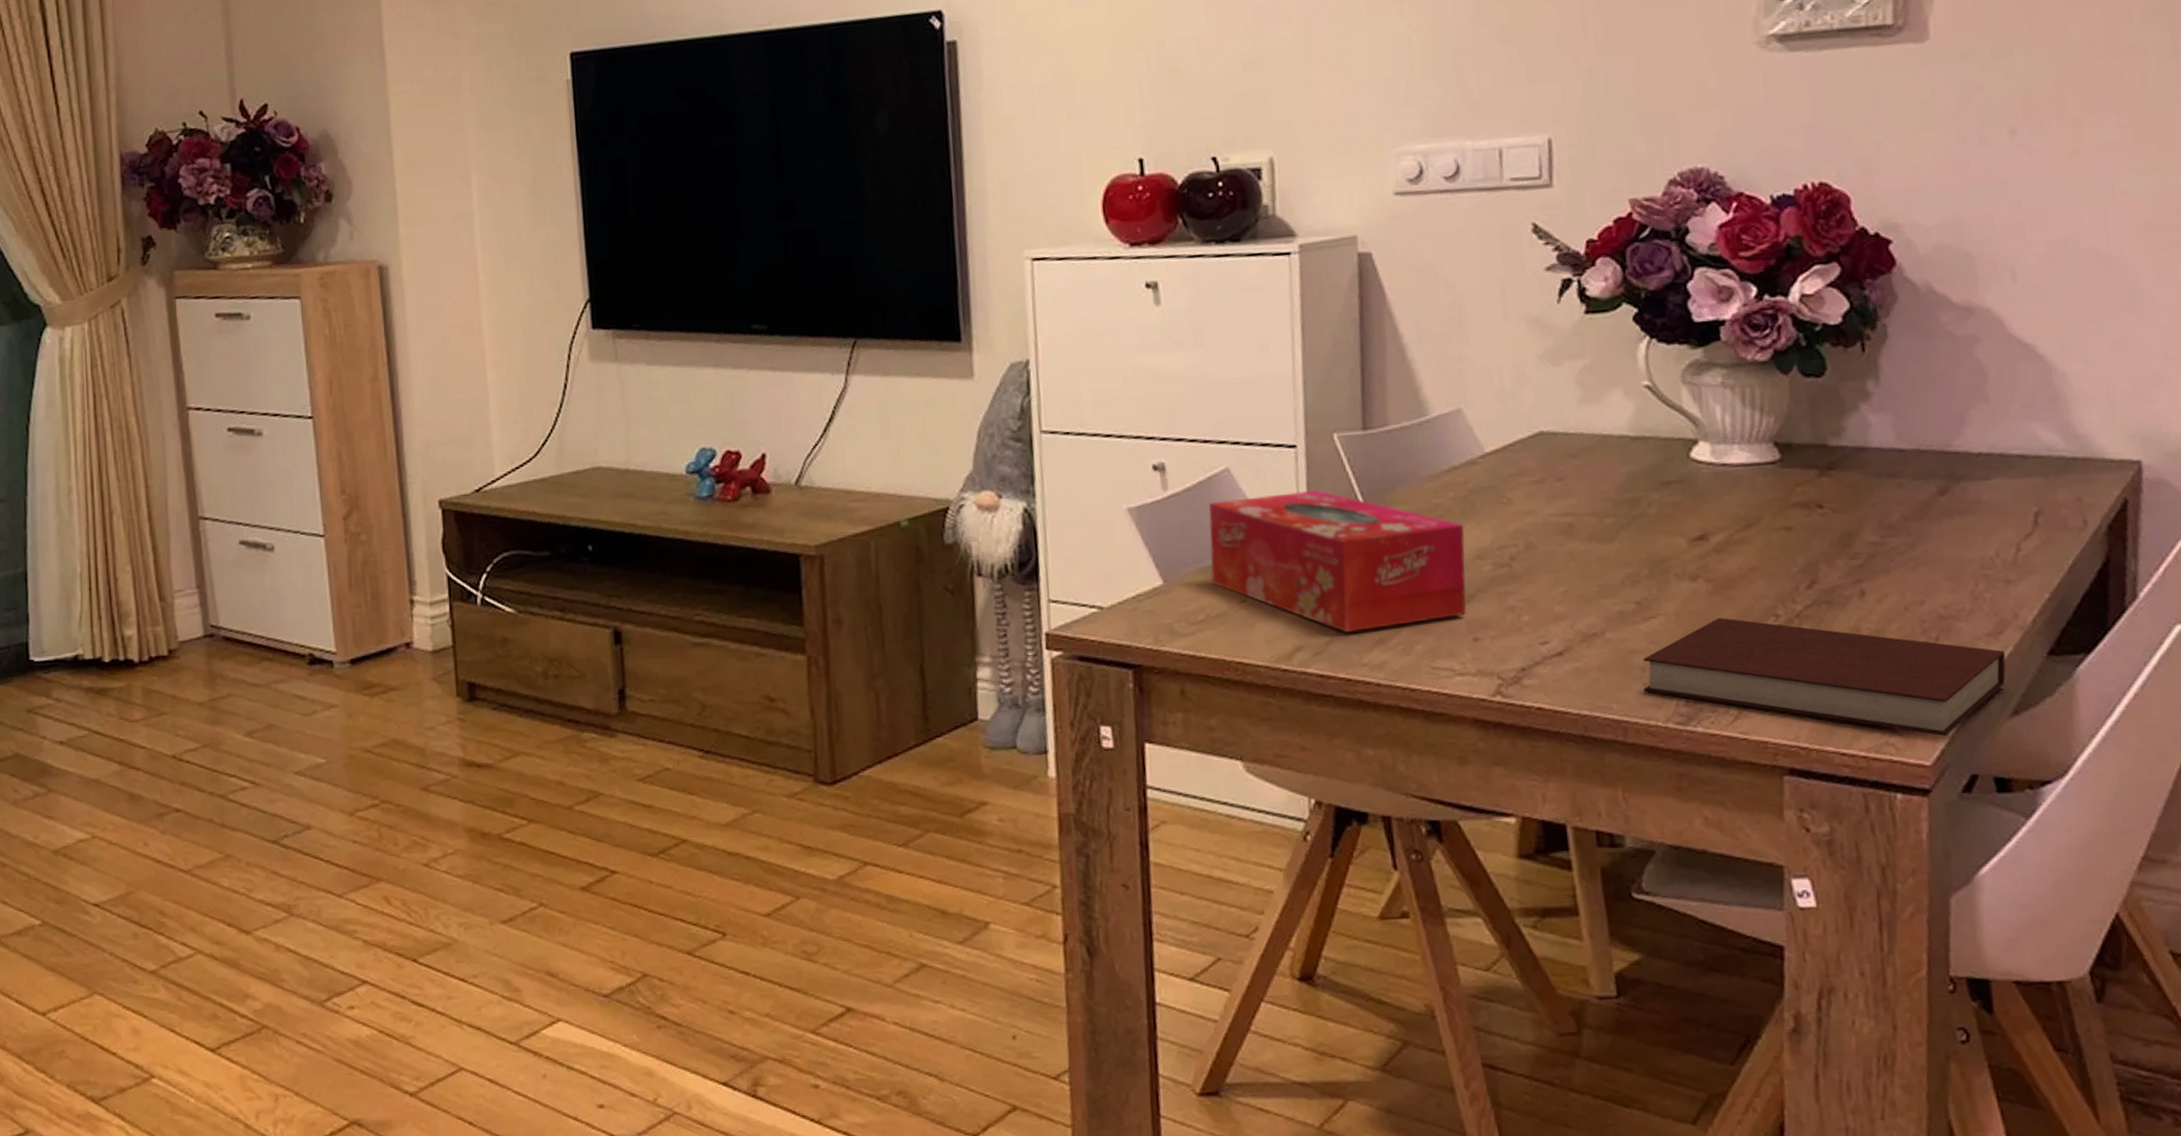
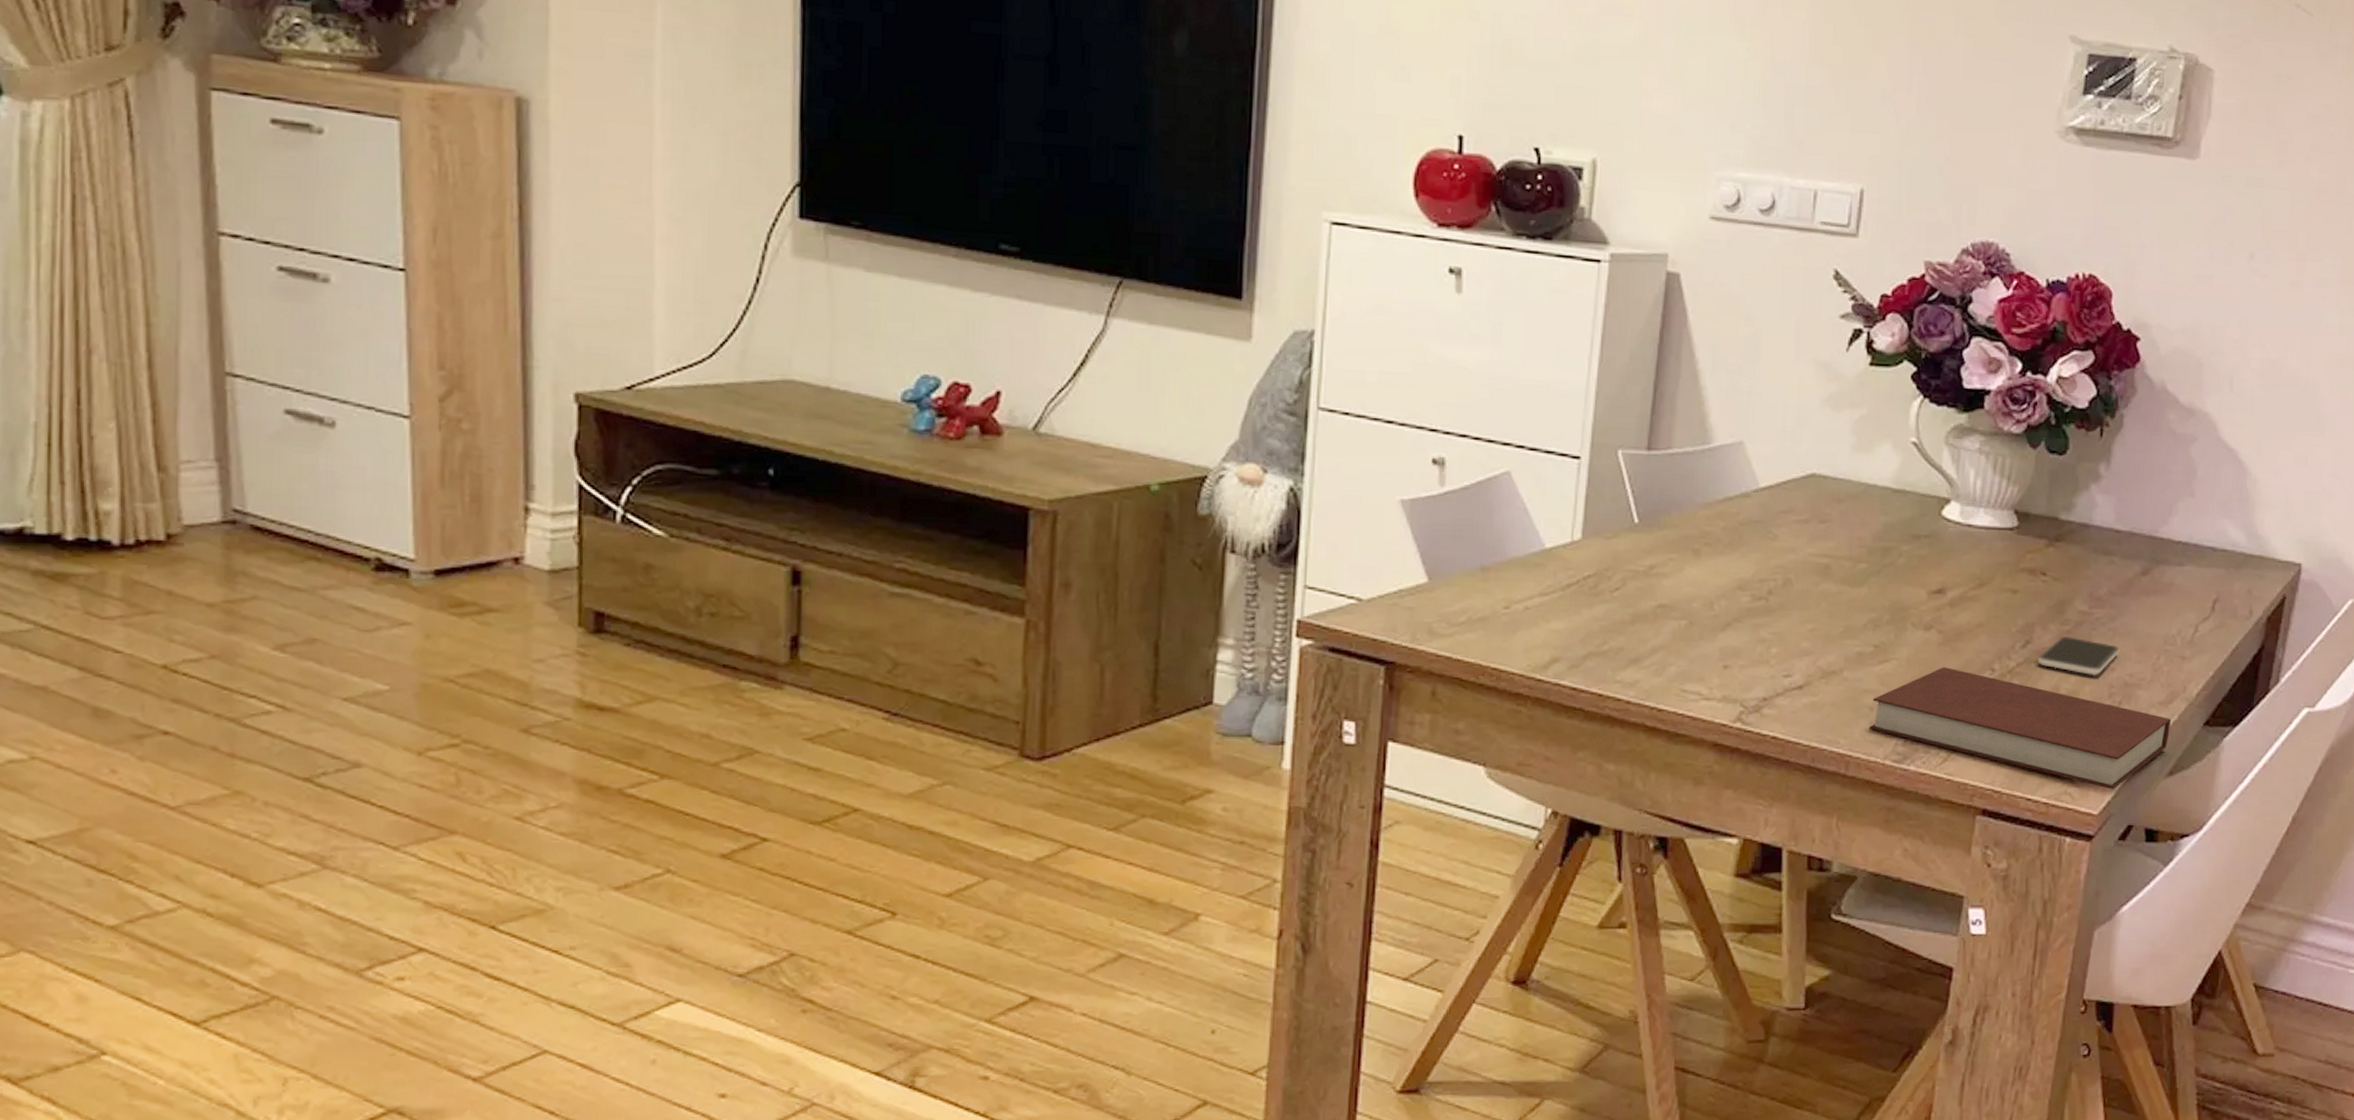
tissue box: present [1209,490,1467,633] -> none [1477,503,1730,649]
smartphone: none [1828,571,1927,612] -> present [2037,636,2120,677]

